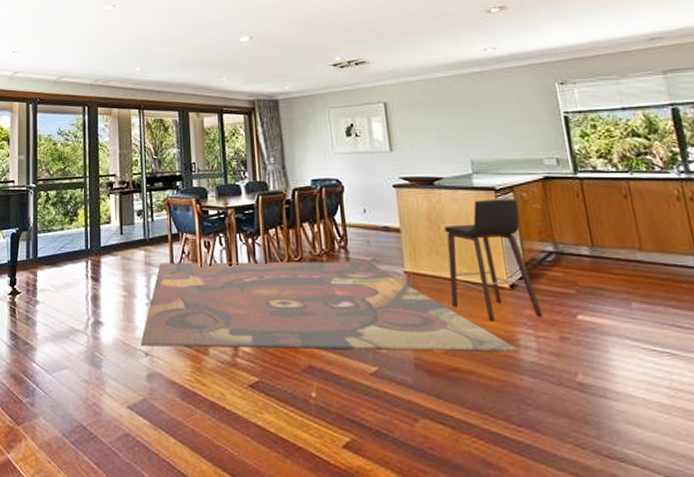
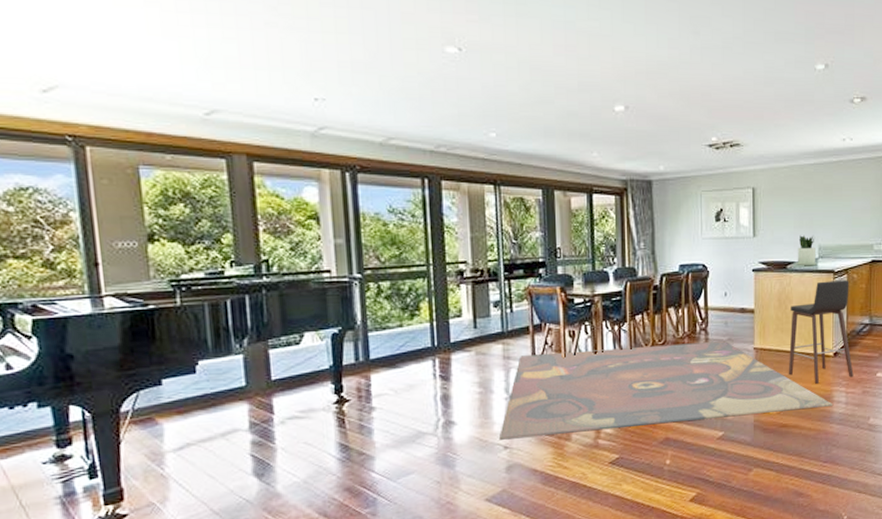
planter: none [444,149,472,183] -> present [796,235,818,267]

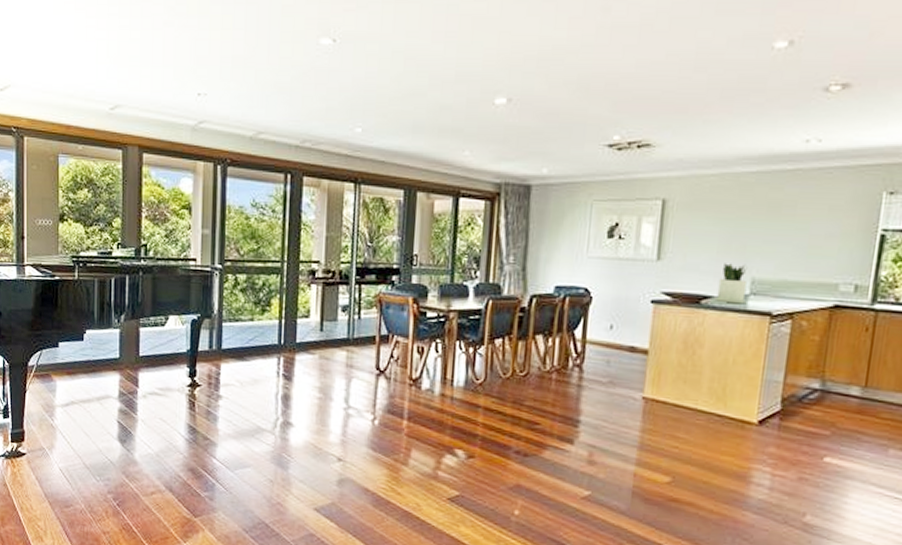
area rug: present [500,341,832,440] -> none [334,366,749,488]
bar stool: present [788,280,854,384] -> none [687,325,794,457]

